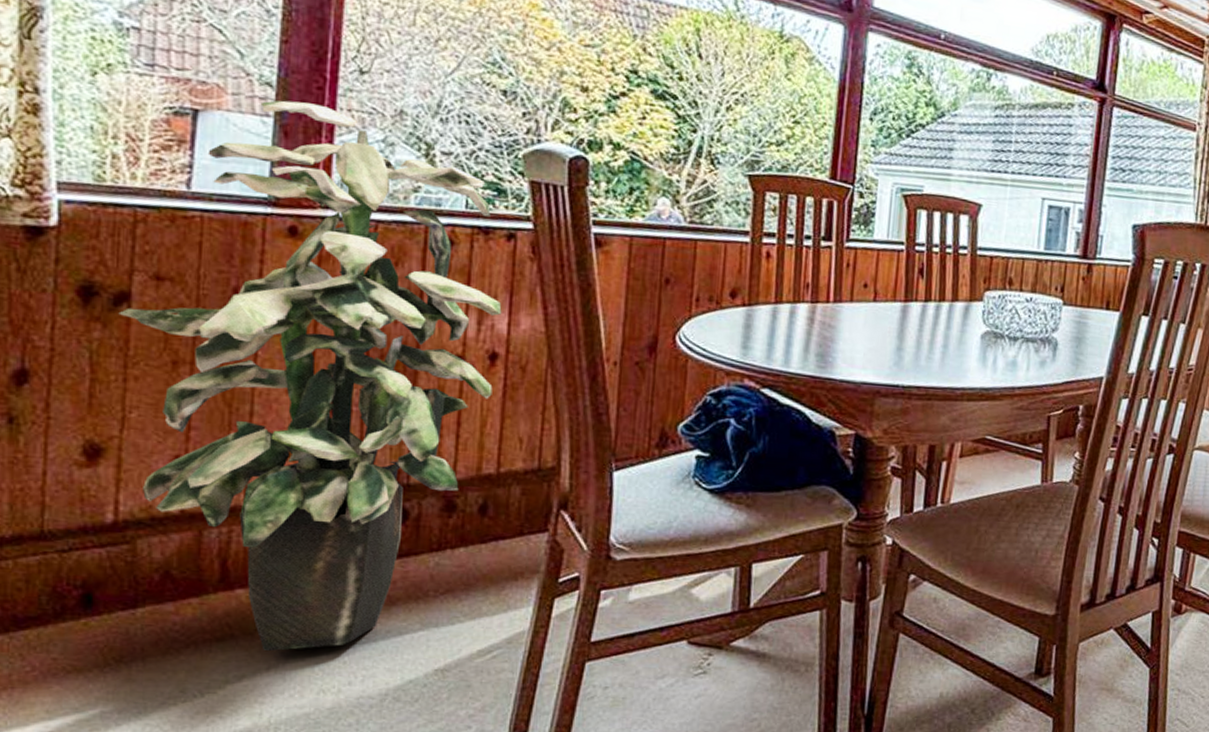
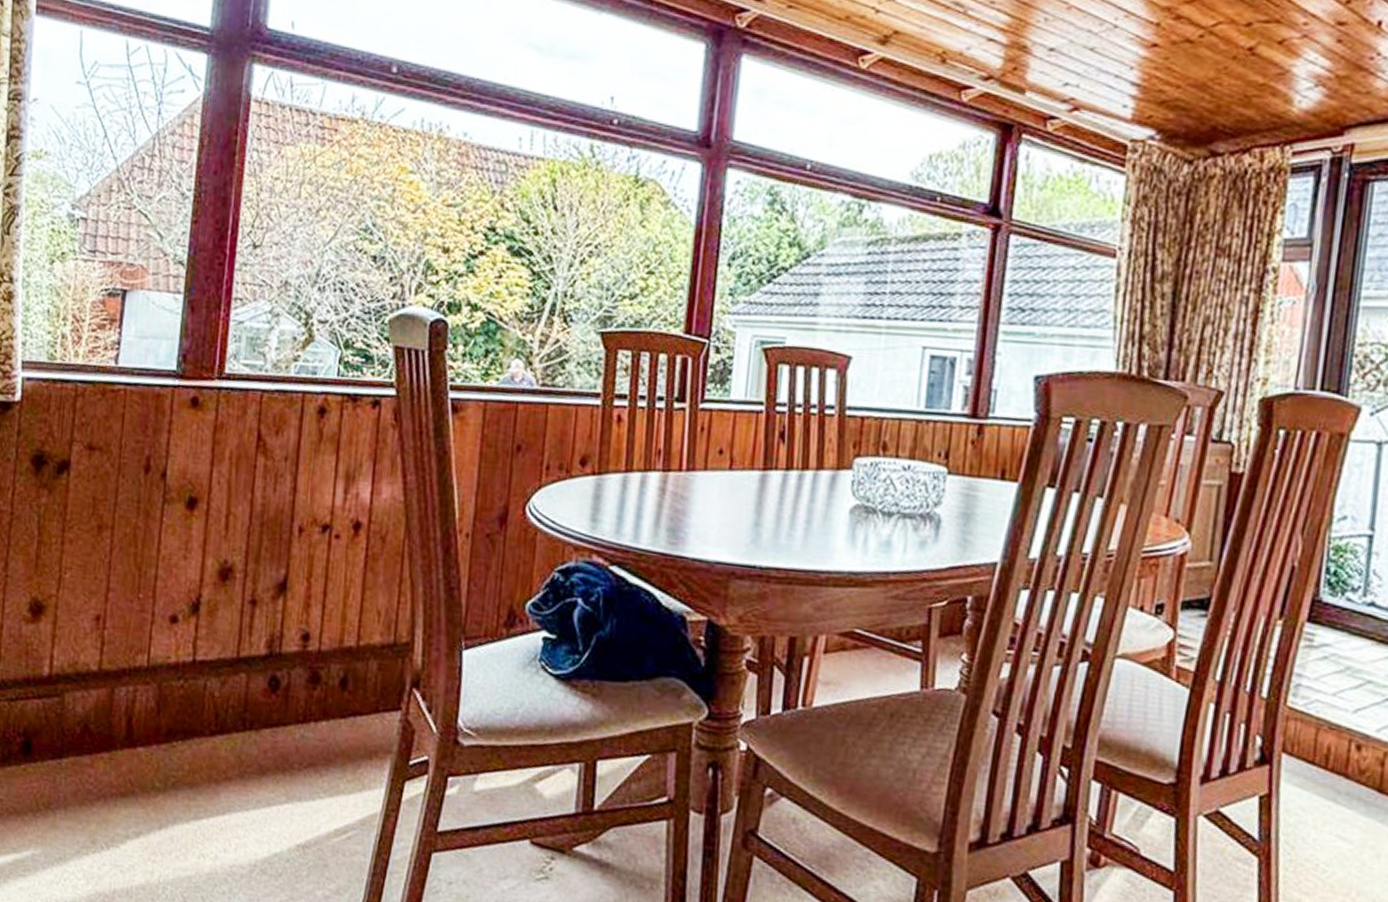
indoor plant: present [118,100,502,651] -> none [60,277,366,812]

